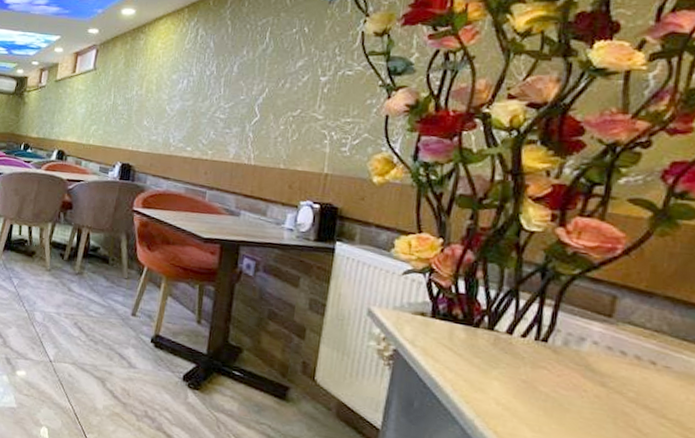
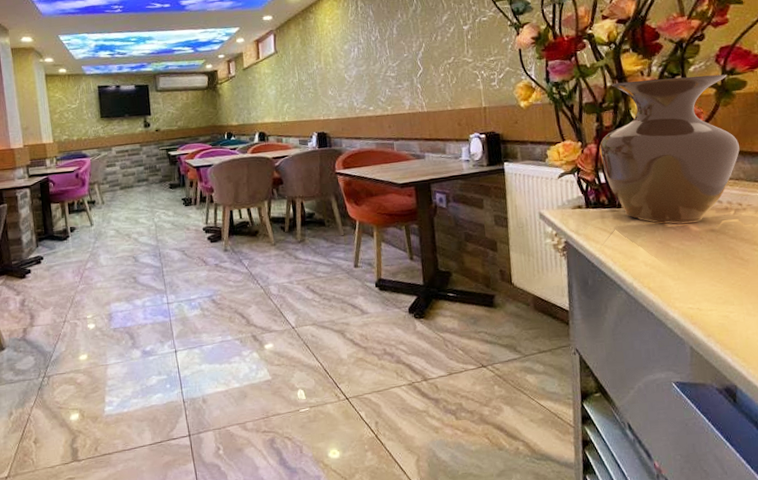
vase: none [465,177,675,370] -> present [599,74,740,224]

